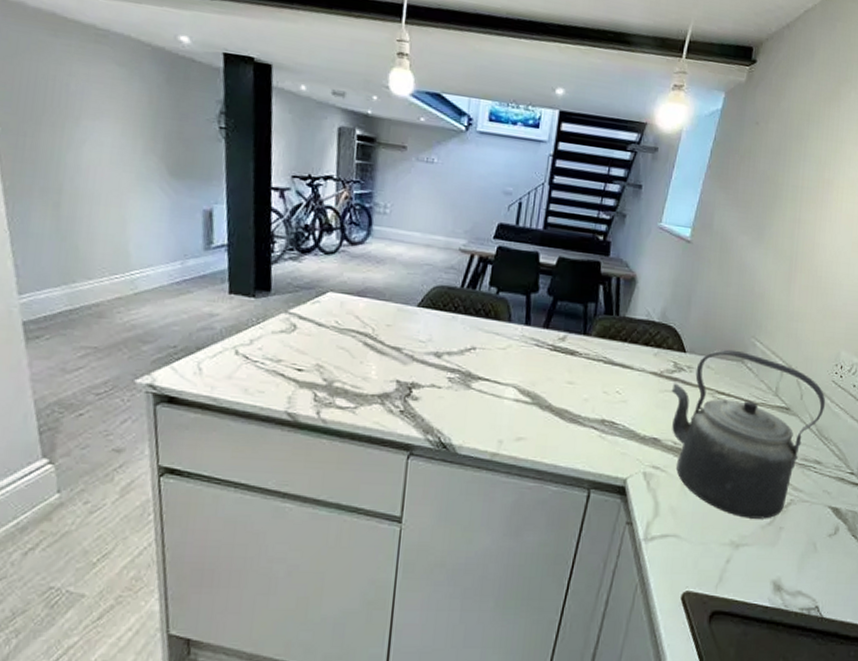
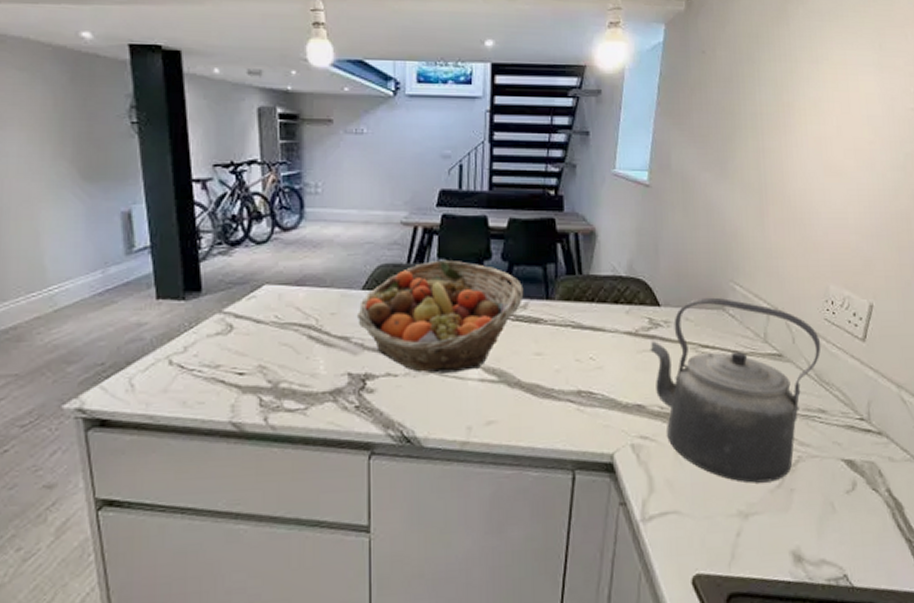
fruit basket: none [410,287,564,391] -> present [358,259,524,374]

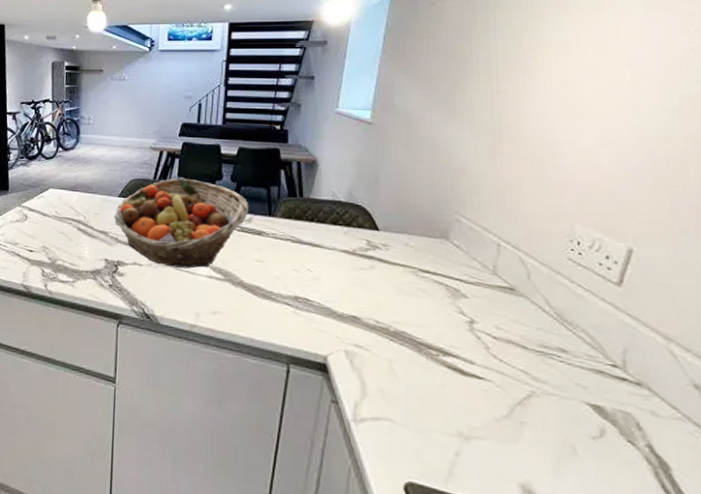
kettle: present [650,297,821,483] -> none [367,226,563,411]

